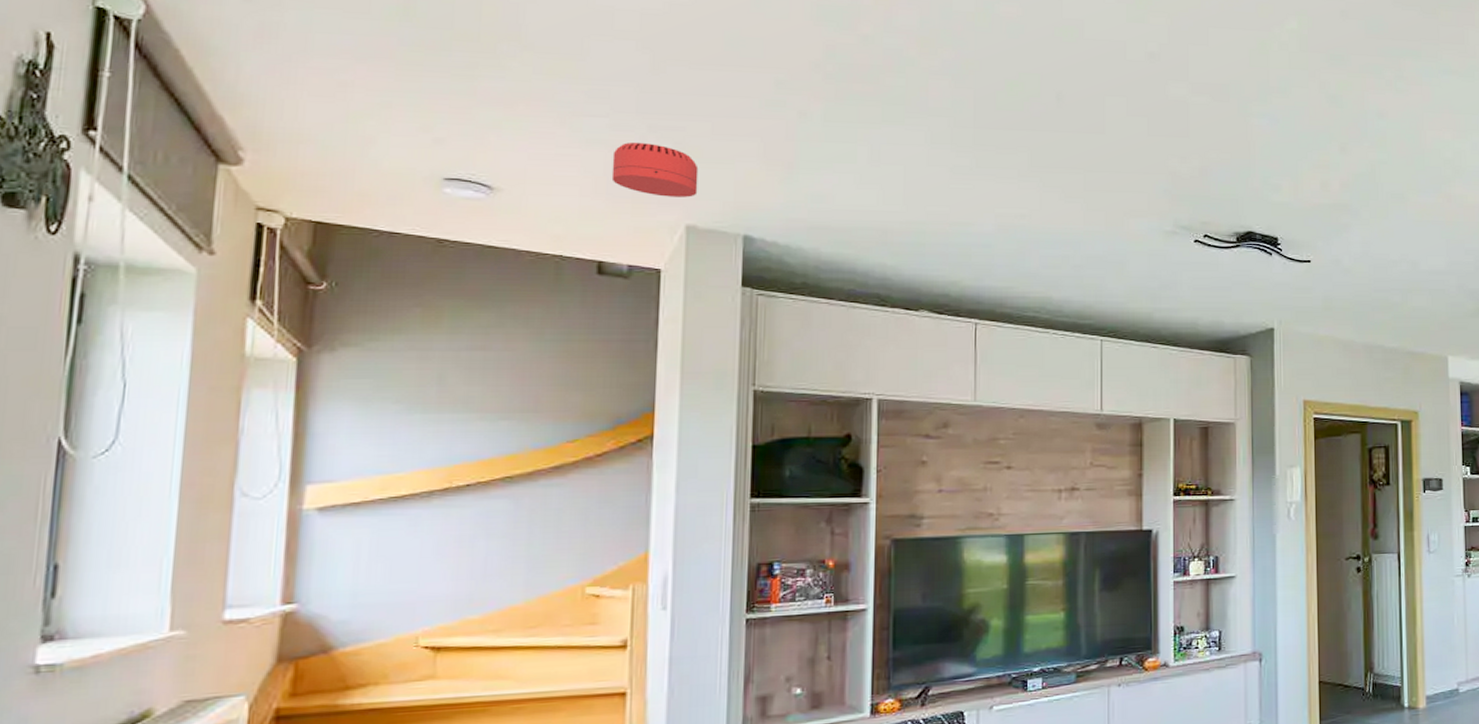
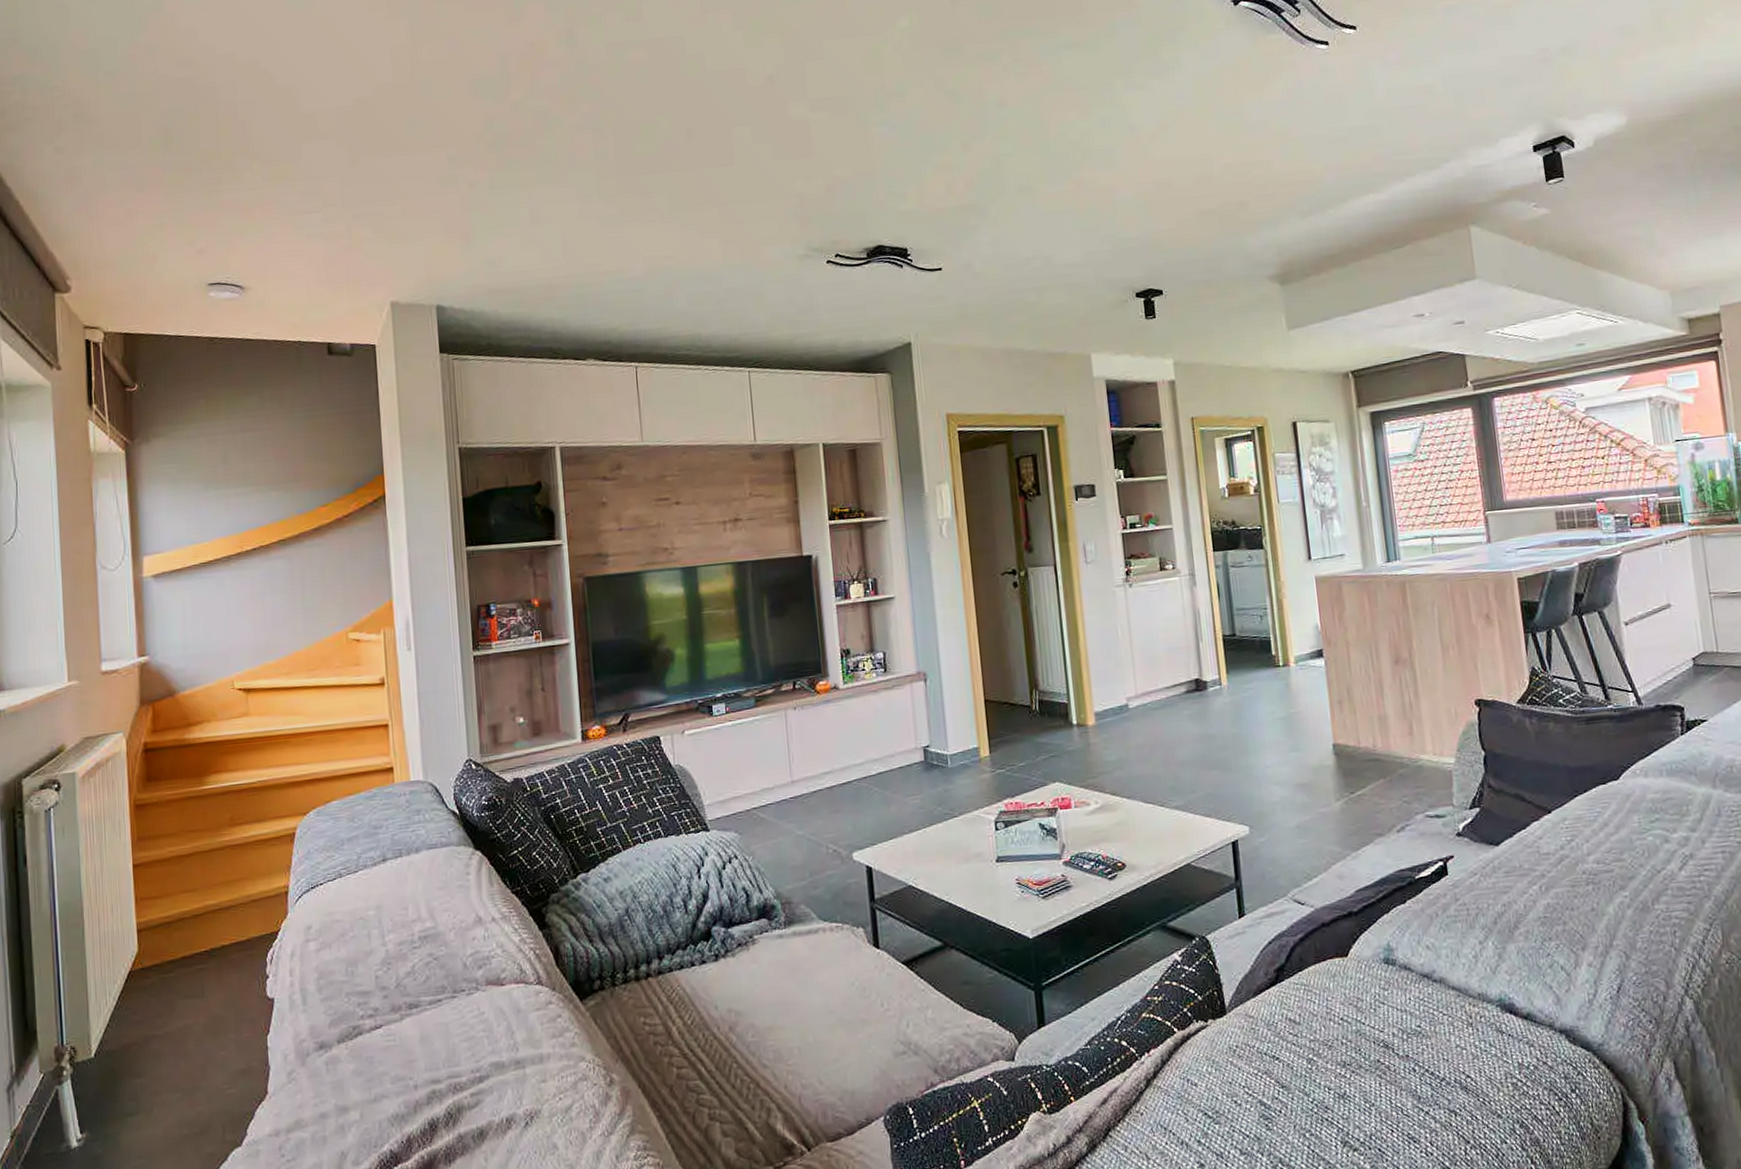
smoke detector: present [611,142,699,198] -> none [328,231,397,279]

